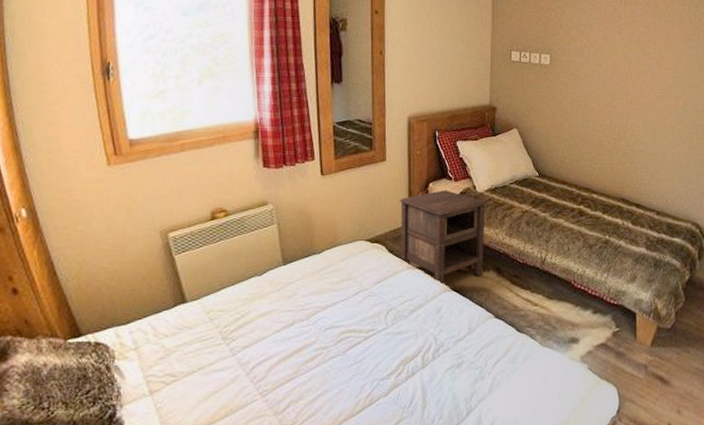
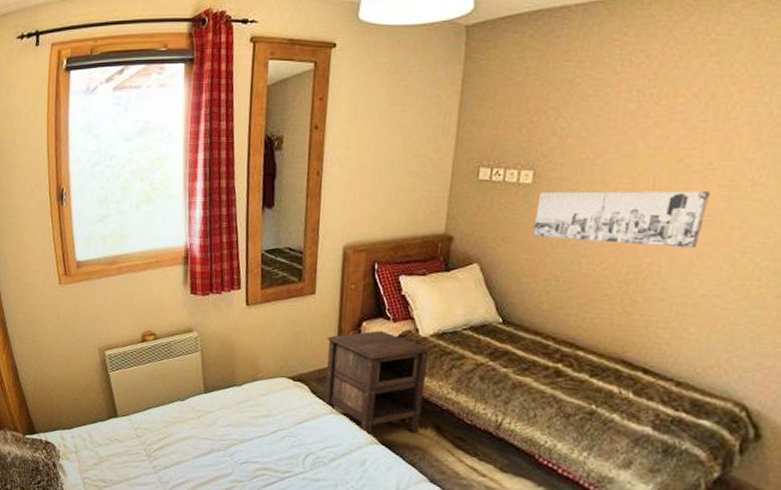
wall art: none [553,71,663,113] -> present [532,190,711,249]

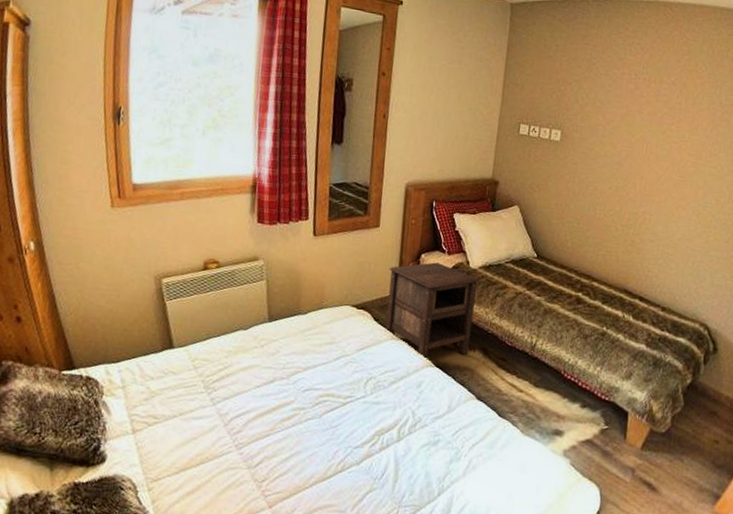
wall art: present [532,190,711,249] -> none [560,149,684,202]

